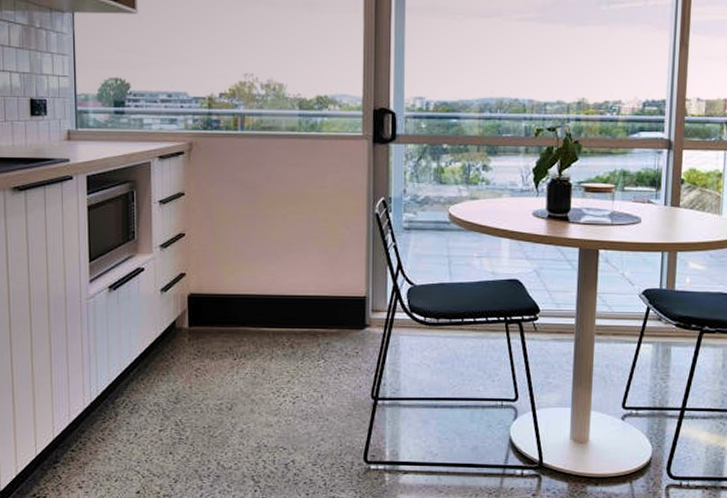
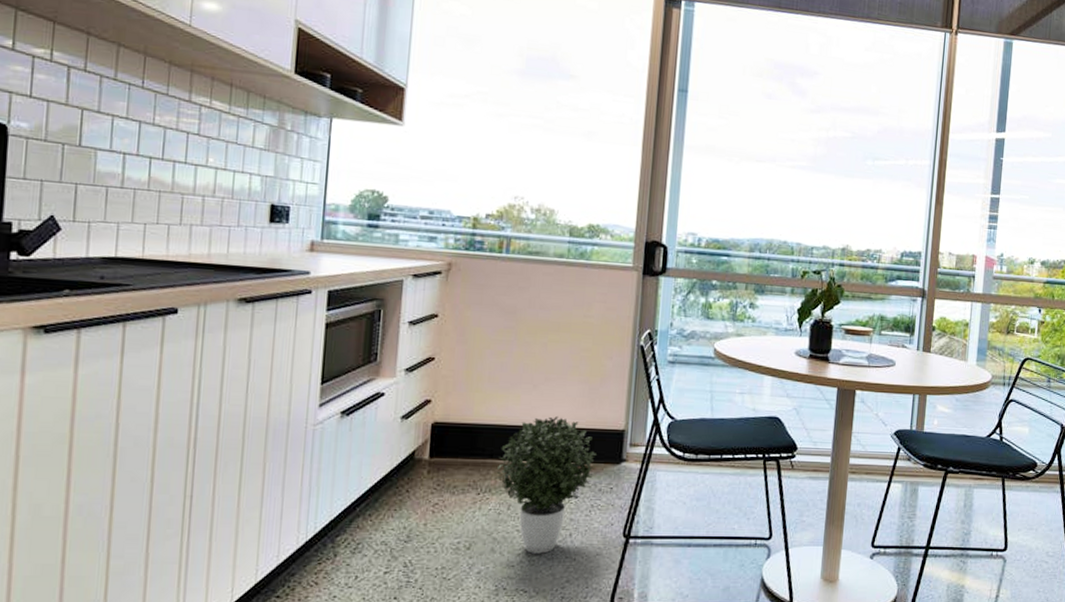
potted plant: none [248,285,341,414] -> present [494,417,597,554]

